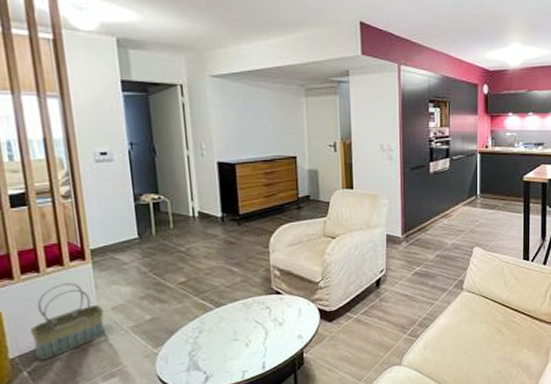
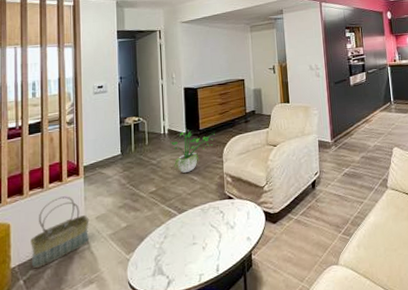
potted plant: none [203,211,259,263] -> present [171,127,215,173]

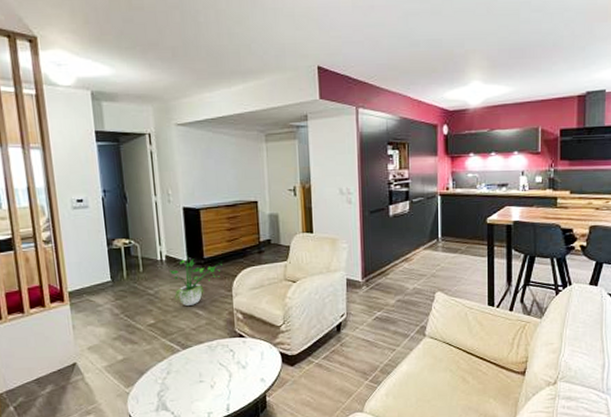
basket: present [31,196,89,269] -> none [16,323,82,396]

